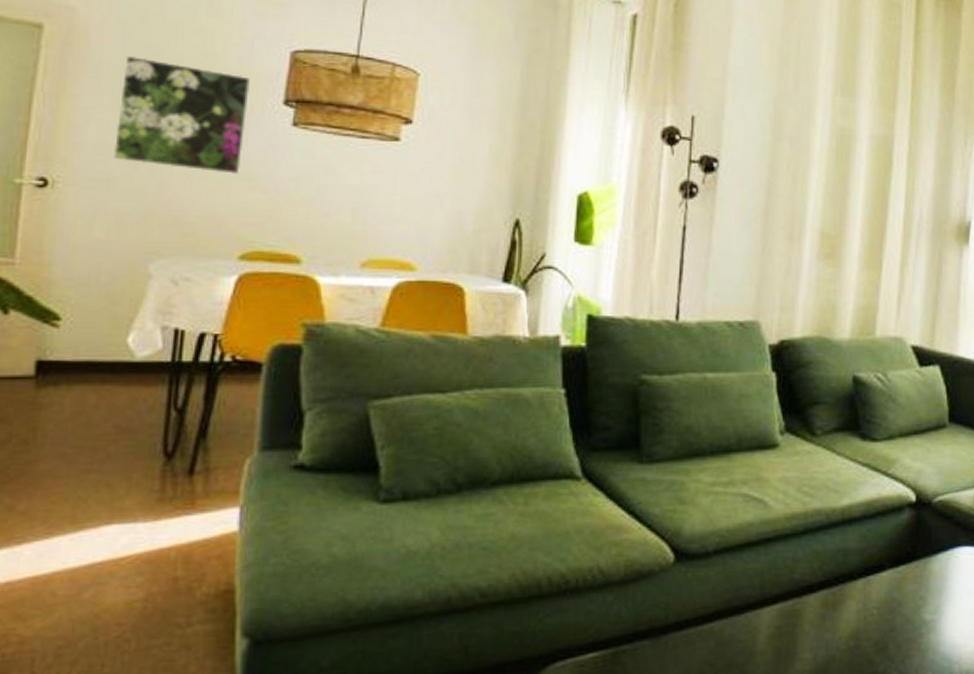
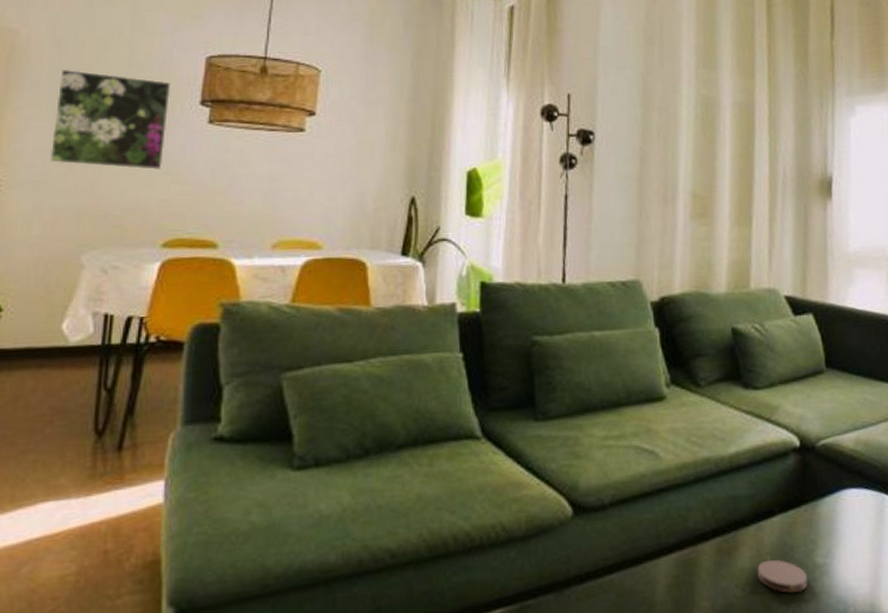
coaster: none [863,614,913,649] -> present [757,559,808,594]

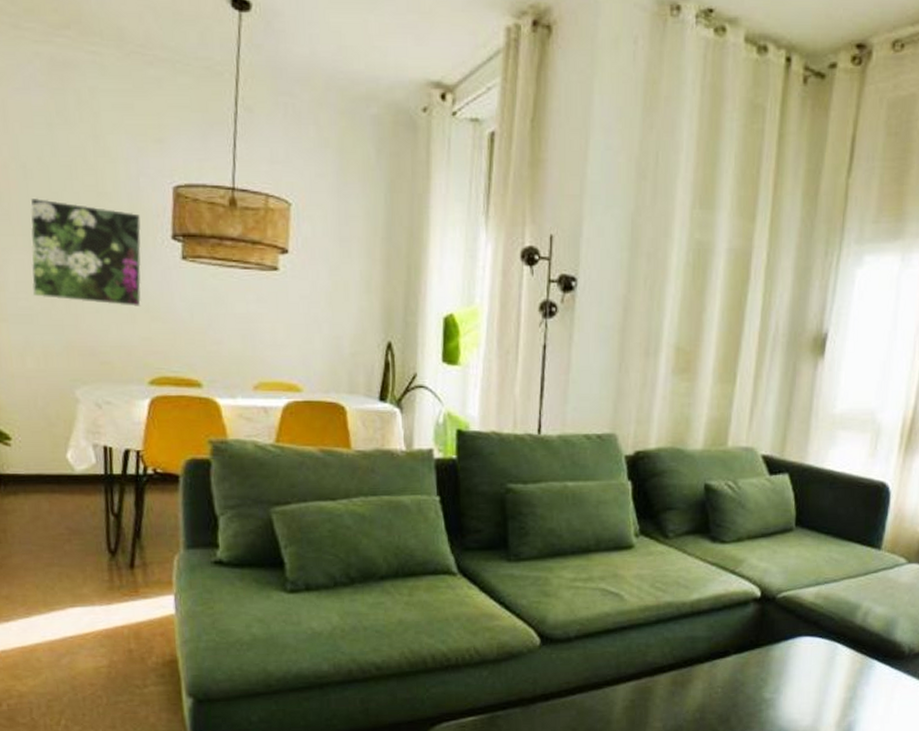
coaster: present [757,559,808,594] -> none [708,692,754,721]

